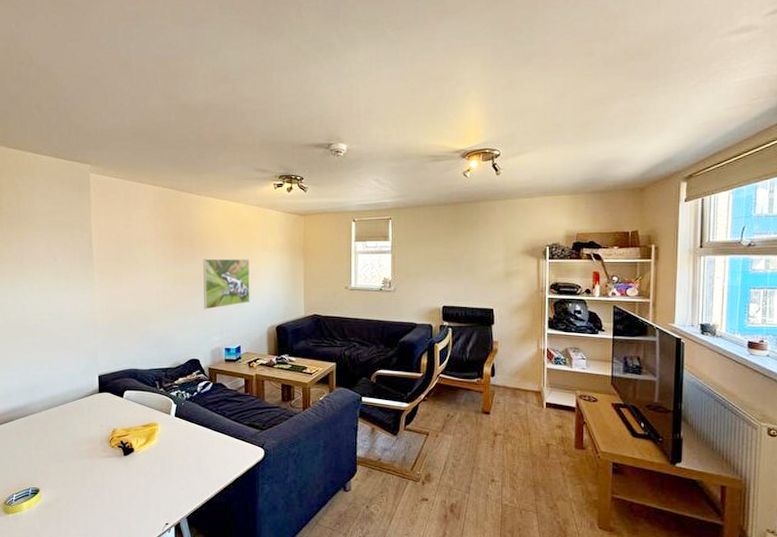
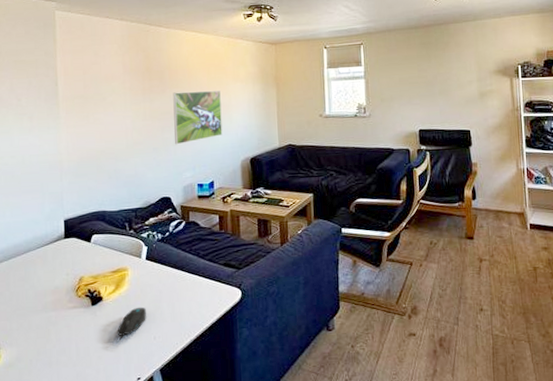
computer mouse: none [146,459,174,492] -> present [116,307,146,344]

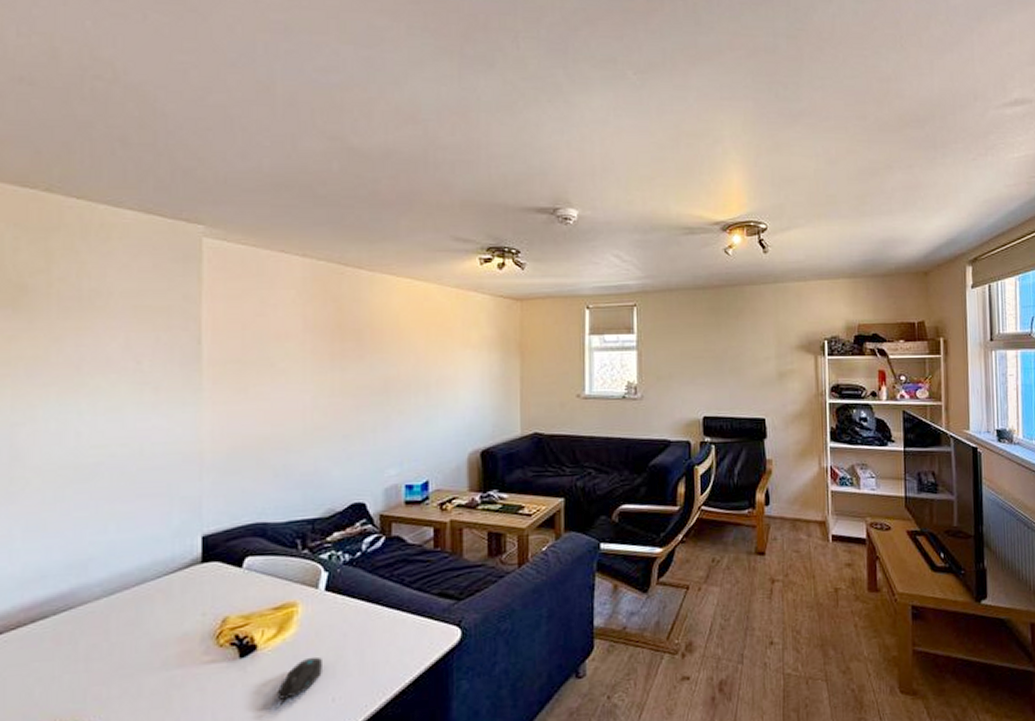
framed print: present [173,90,223,145] -> none [375,358,444,431]

